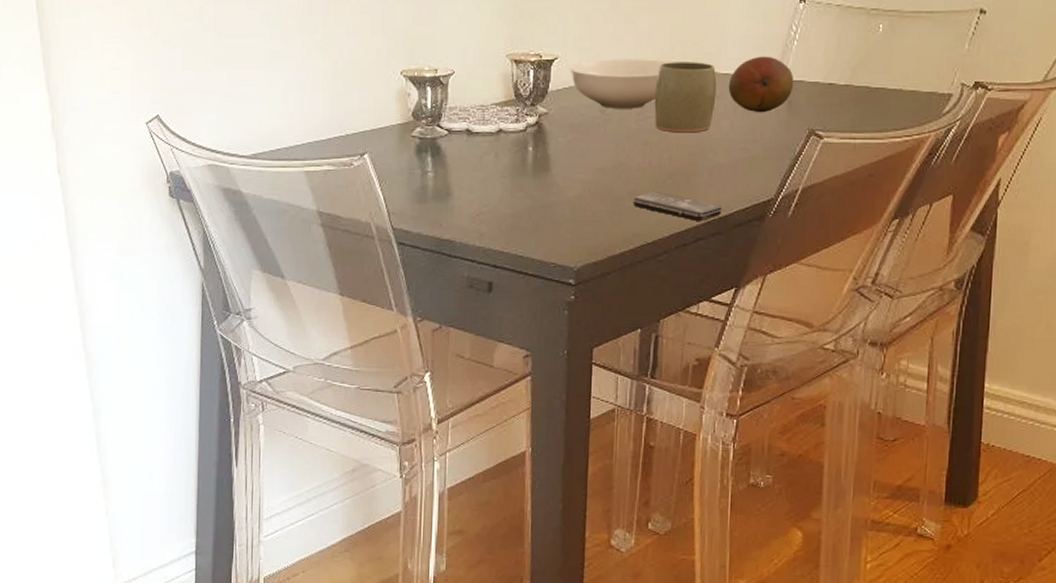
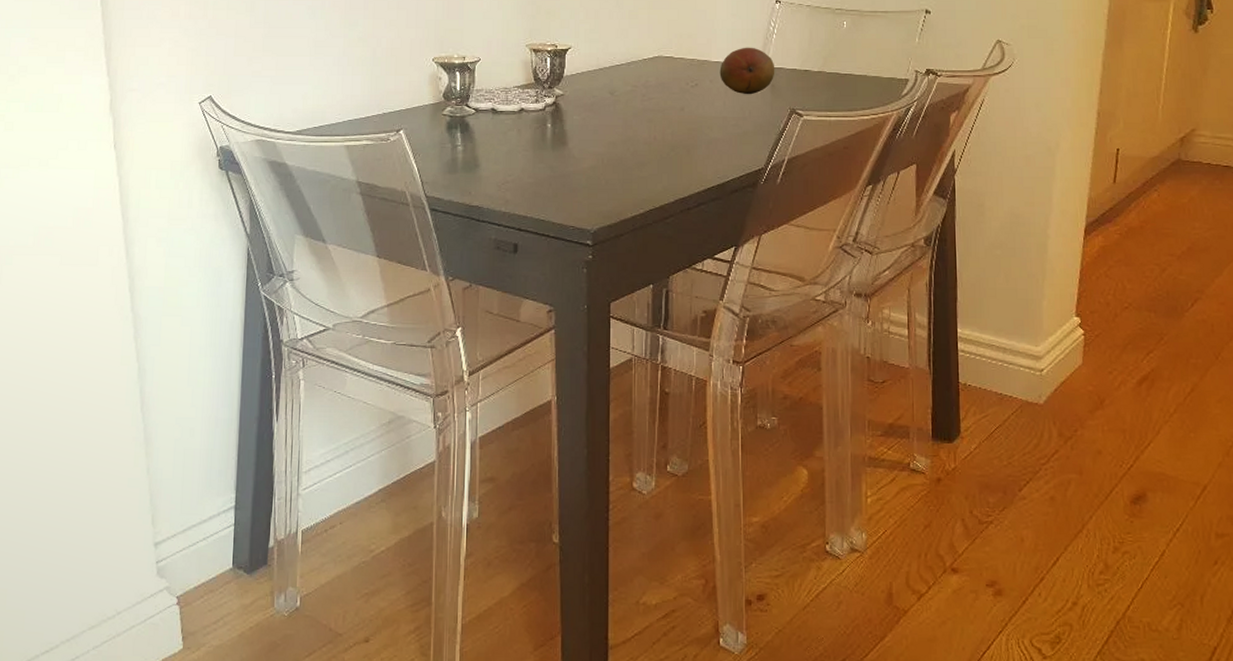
bowl: present [569,59,669,109] -> none [582,49,667,91]
mobile phone: present [633,192,723,221] -> none [641,163,720,188]
mug: present [654,62,717,133] -> none [656,51,710,112]

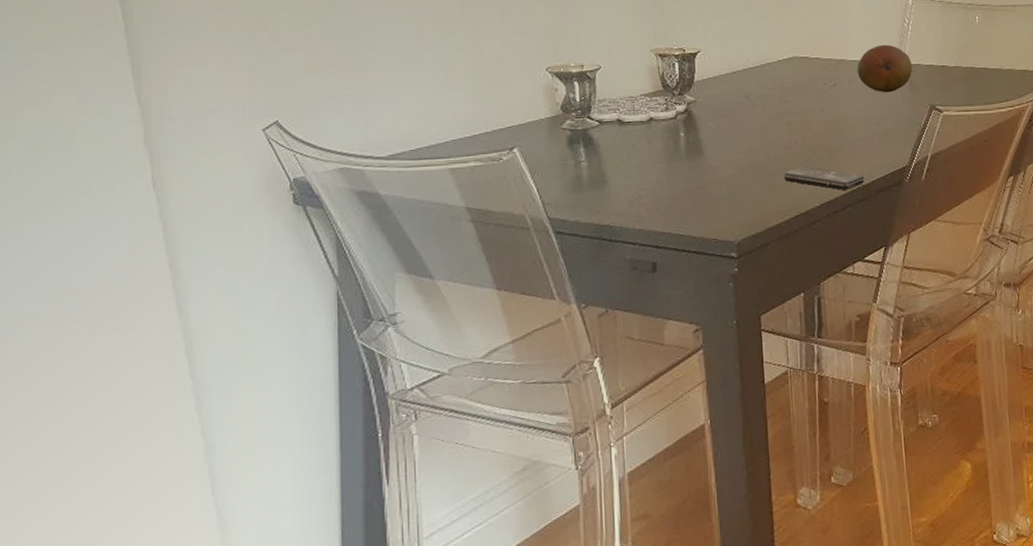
mobile phone: none [641,163,720,188] -> present [783,166,865,190]

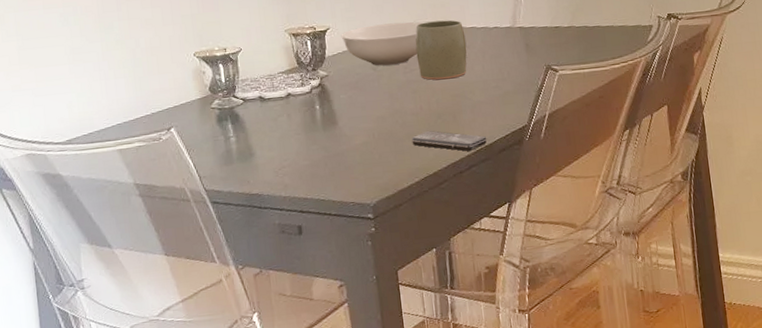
bowl: none [712,50,803,95] -> present [341,21,423,66]
mug: none [792,51,848,113] -> present [415,20,467,80]
fruit: present [857,44,913,92] -> none [475,9,528,56]

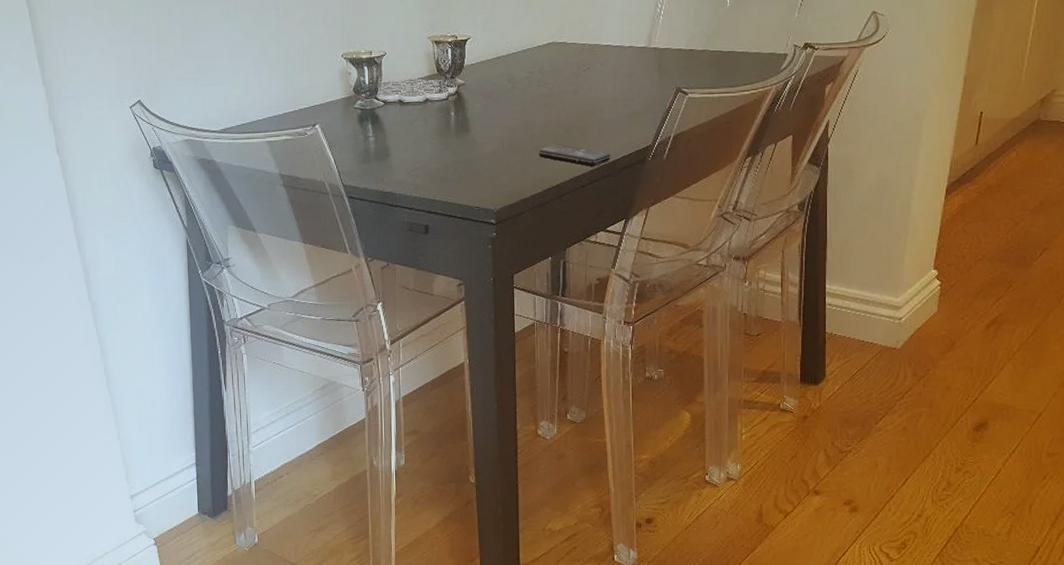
bowl: present [341,21,423,66] -> none [480,36,561,78]
mug: present [415,20,467,80] -> none [551,36,601,95]

